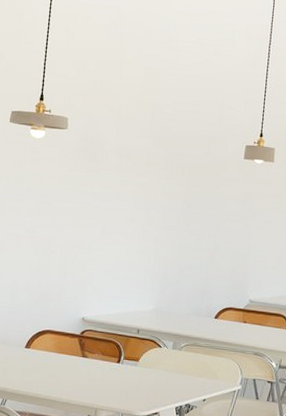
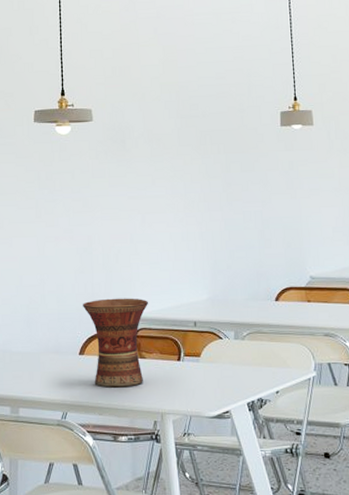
vase: none [35,298,97,382] -> present [83,298,148,388]

